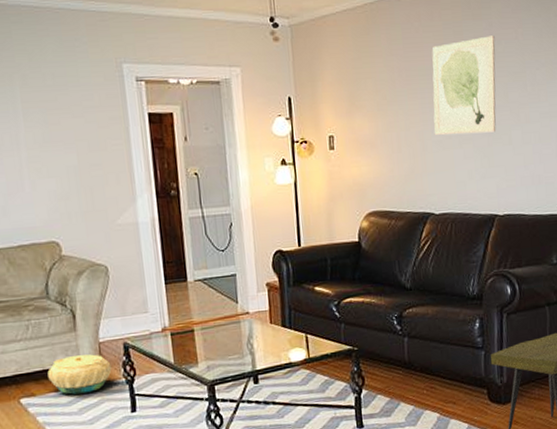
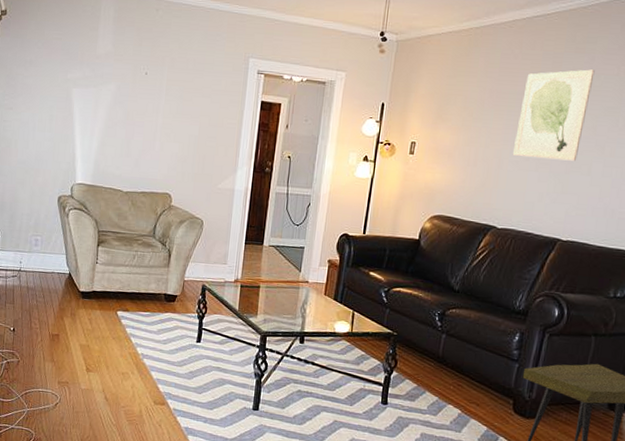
basket: present [47,354,112,395] -> none [141,286,190,319]

